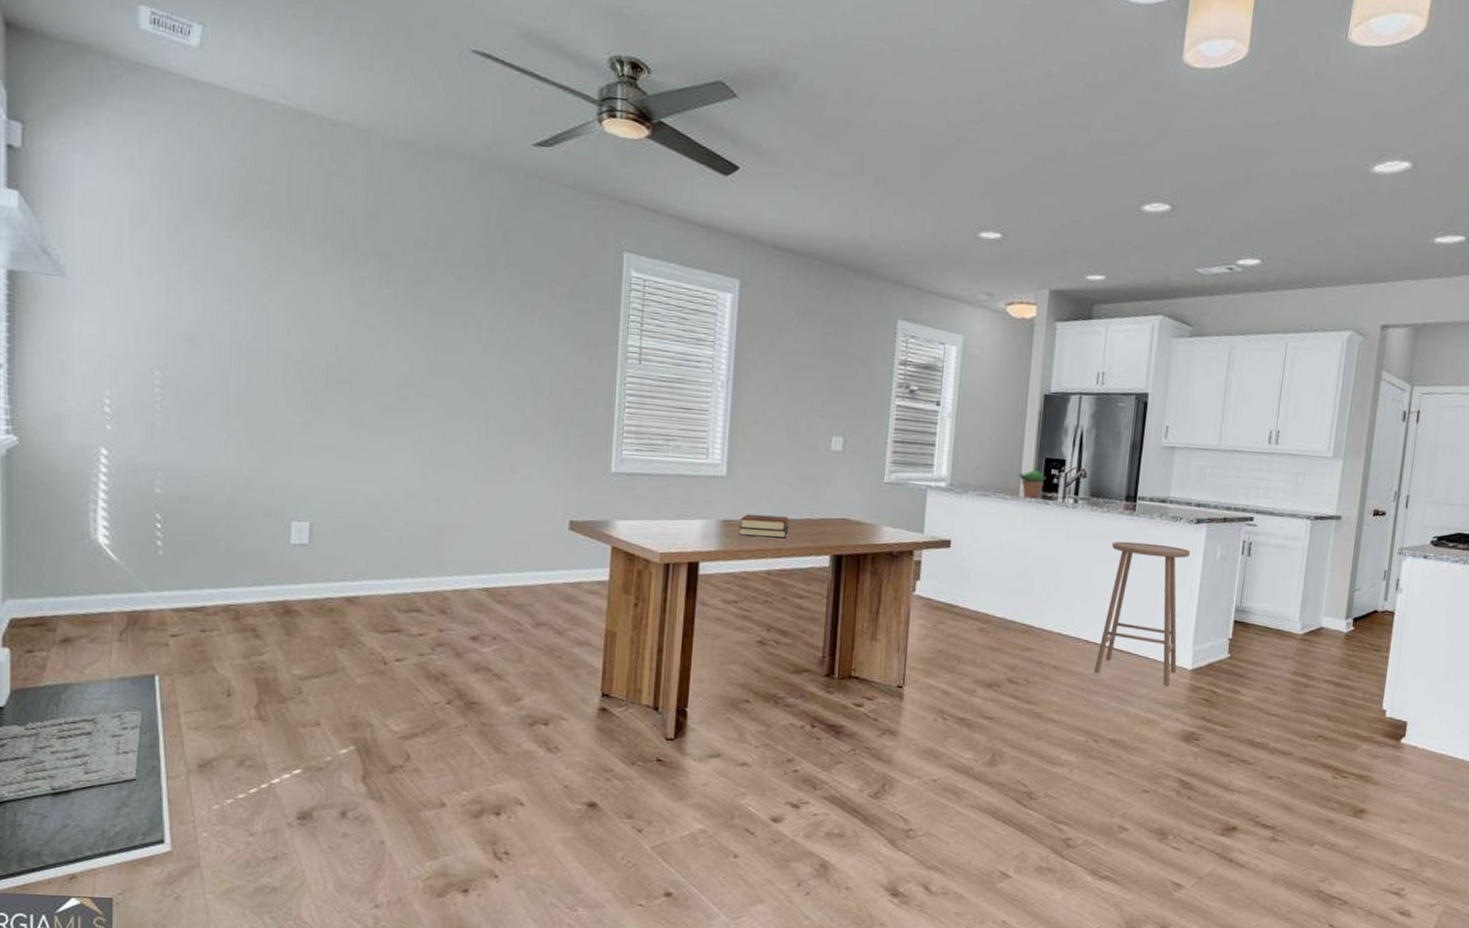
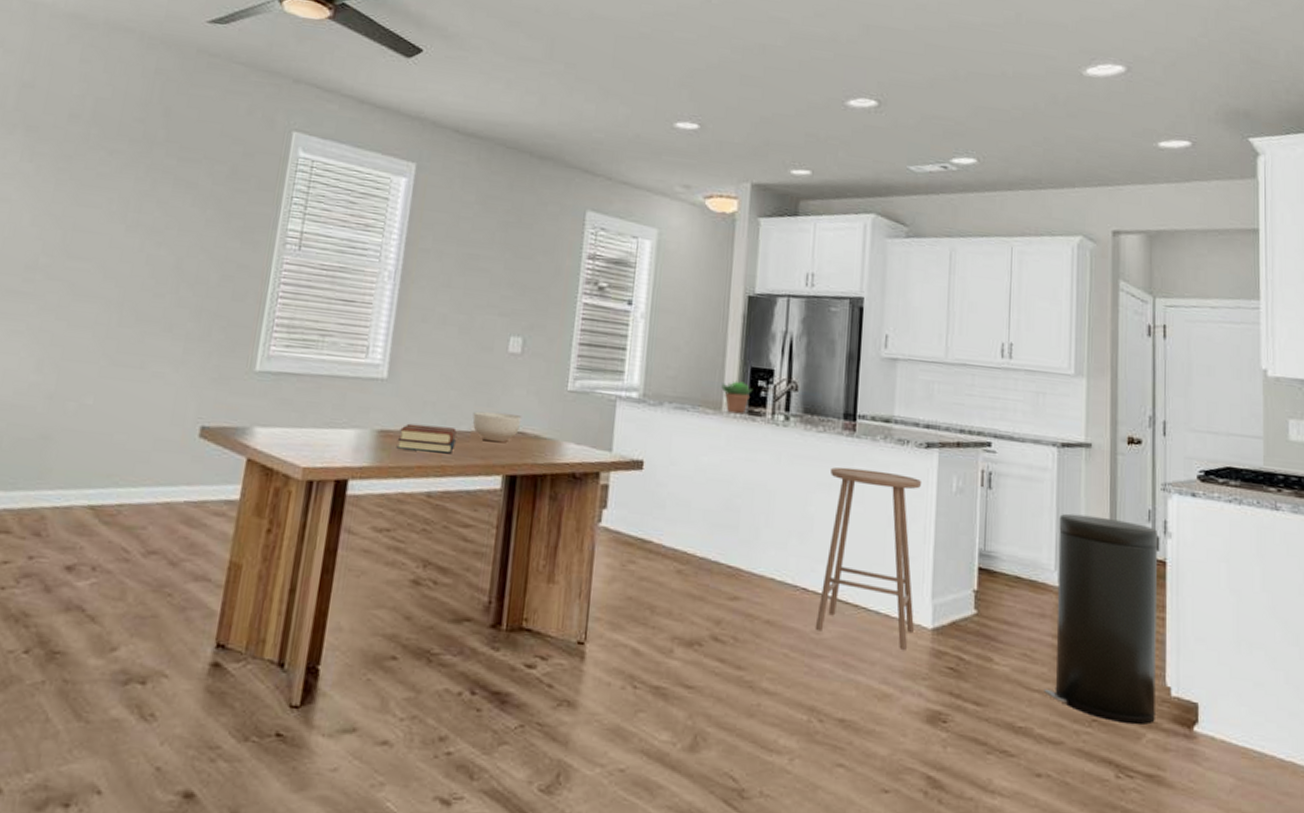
bowl: none [802,502,845,528] -> present [472,411,522,443]
pedal bin: none [1280,575,1392,738] -> present [1044,513,1160,725]

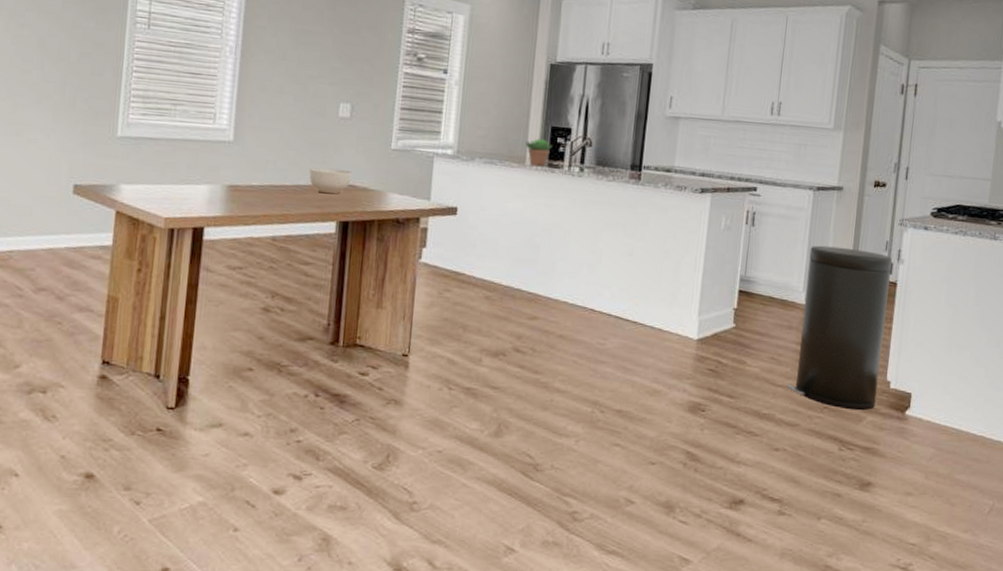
books: present [396,423,457,454] -> none [244,179,296,204]
stool: present [815,467,922,650] -> none [599,210,696,356]

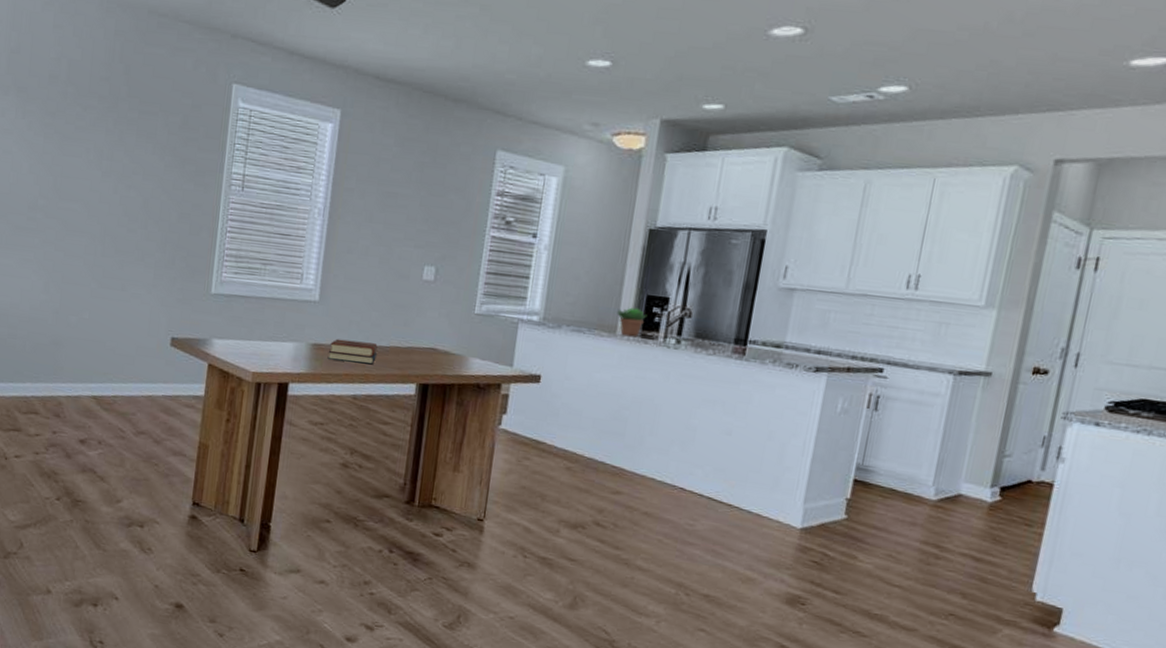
books: none [244,179,296,204] -> present [327,338,378,365]
bowl: present [309,168,352,195] -> none [391,329,434,357]
pedal bin: present [786,245,894,410] -> none [904,436,1052,622]

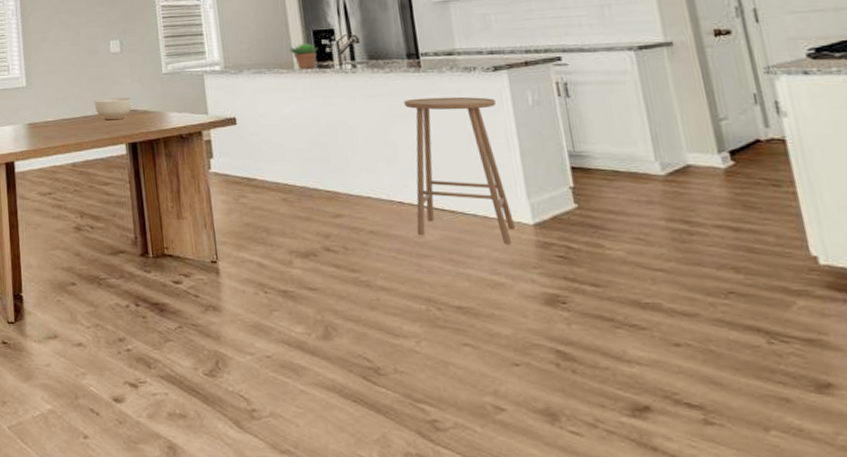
books: present [327,338,378,365] -> none [43,114,86,135]
bowl: none [391,329,434,357] -> present [94,97,132,121]
stool: none [688,386,807,544] -> present [404,96,515,244]

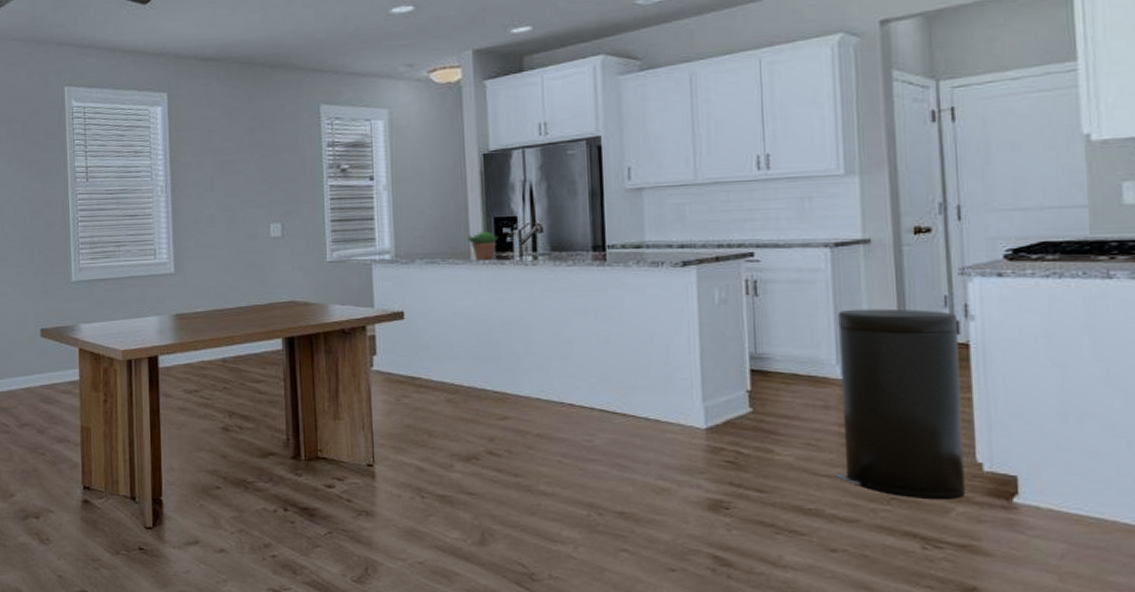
bowl: present [94,97,132,121] -> none [249,287,291,312]
stool: present [404,96,515,244] -> none [585,293,686,449]
pedal bin: none [650,106,804,293] -> present [833,308,965,499]

